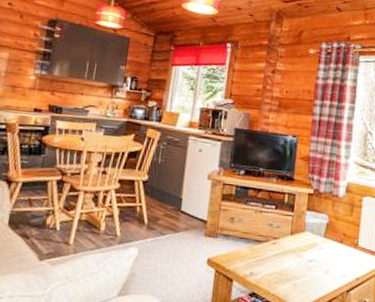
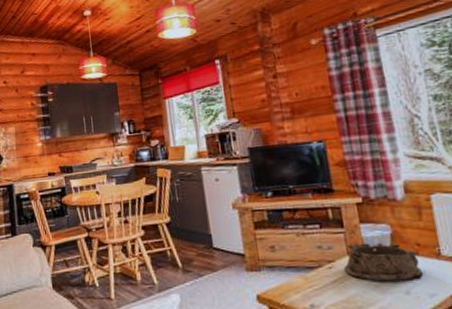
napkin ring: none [285,226,342,262] -> present [344,242,424,281]

